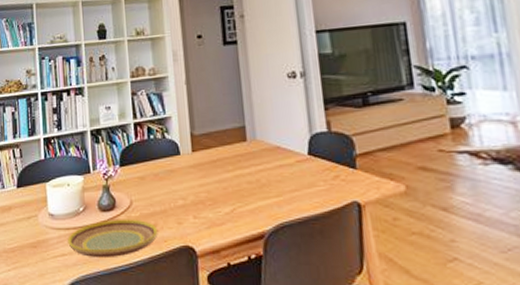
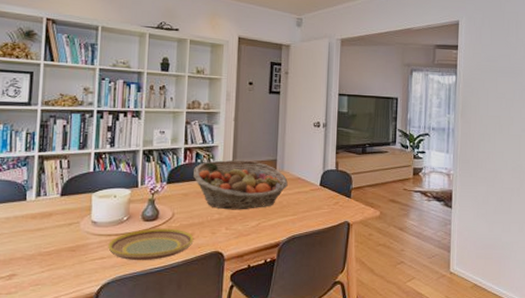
fruit basket: none [147,130,264,194] -> present [193,160,288,210]

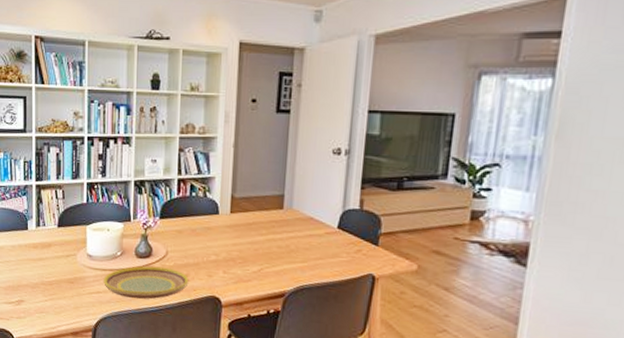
fruit basket: present [193,160,288,210] -> none [188,194,297,253]

